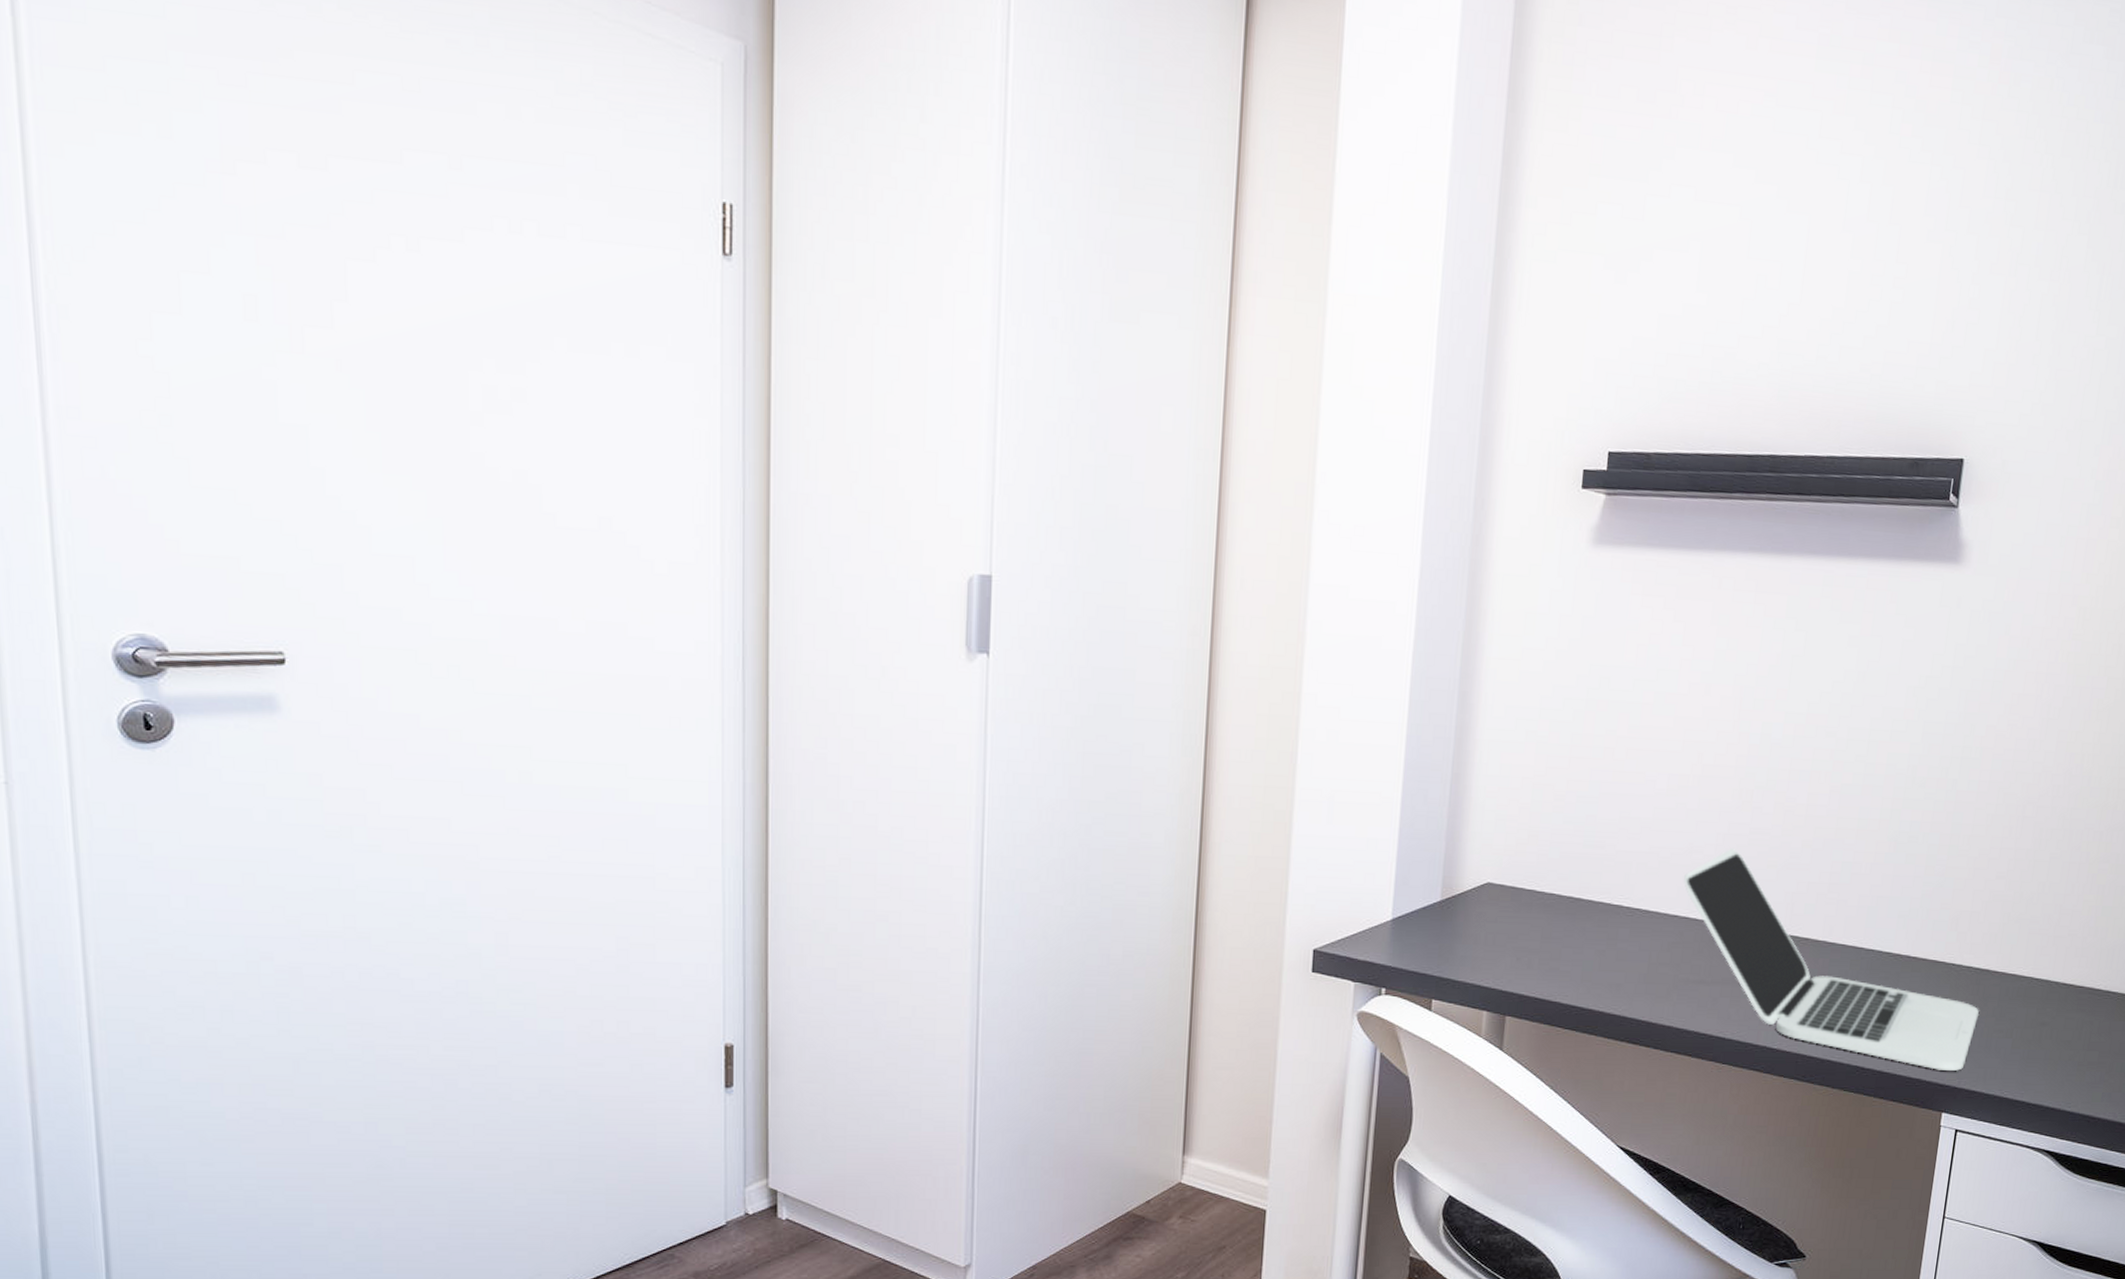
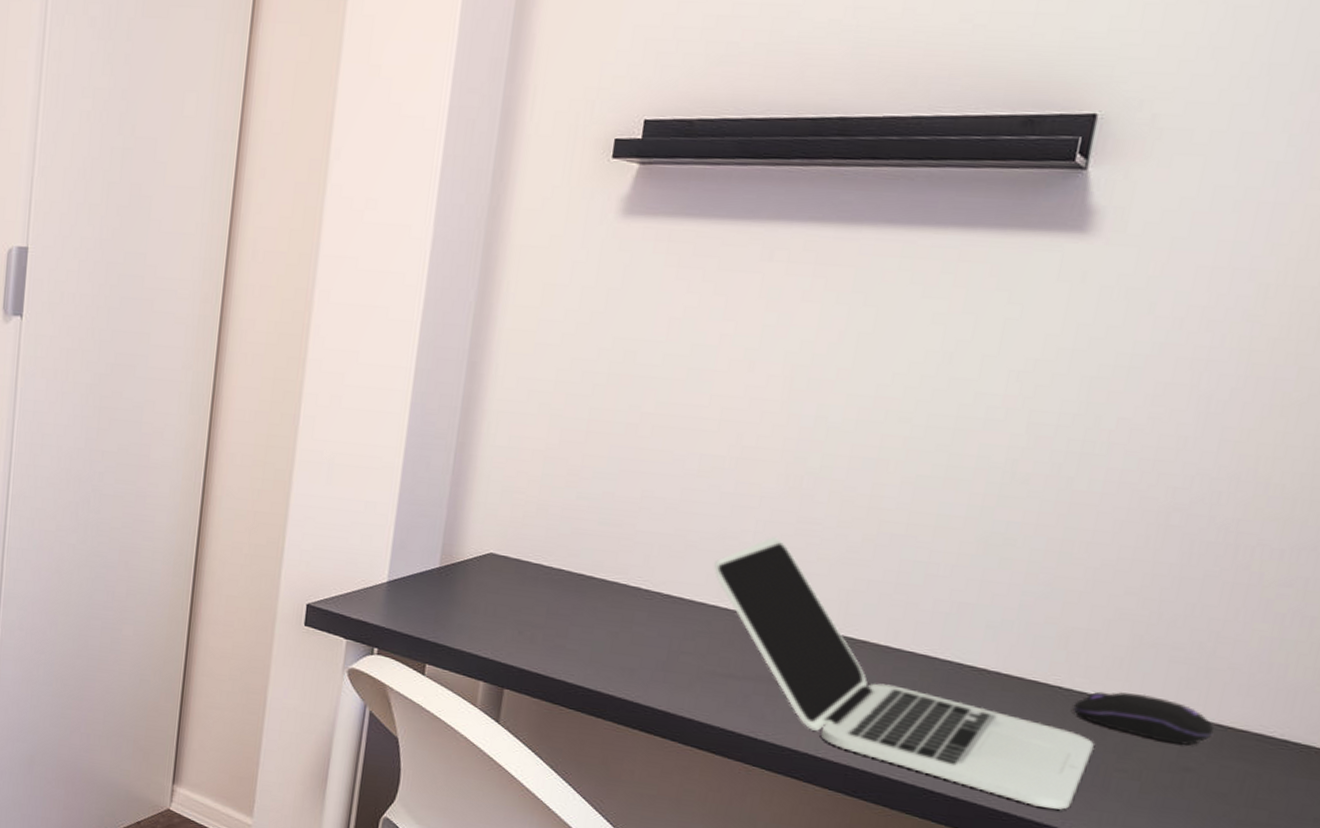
computer mouse: none [1963,963,2061,1003] -> present [1072,691,1214,745]

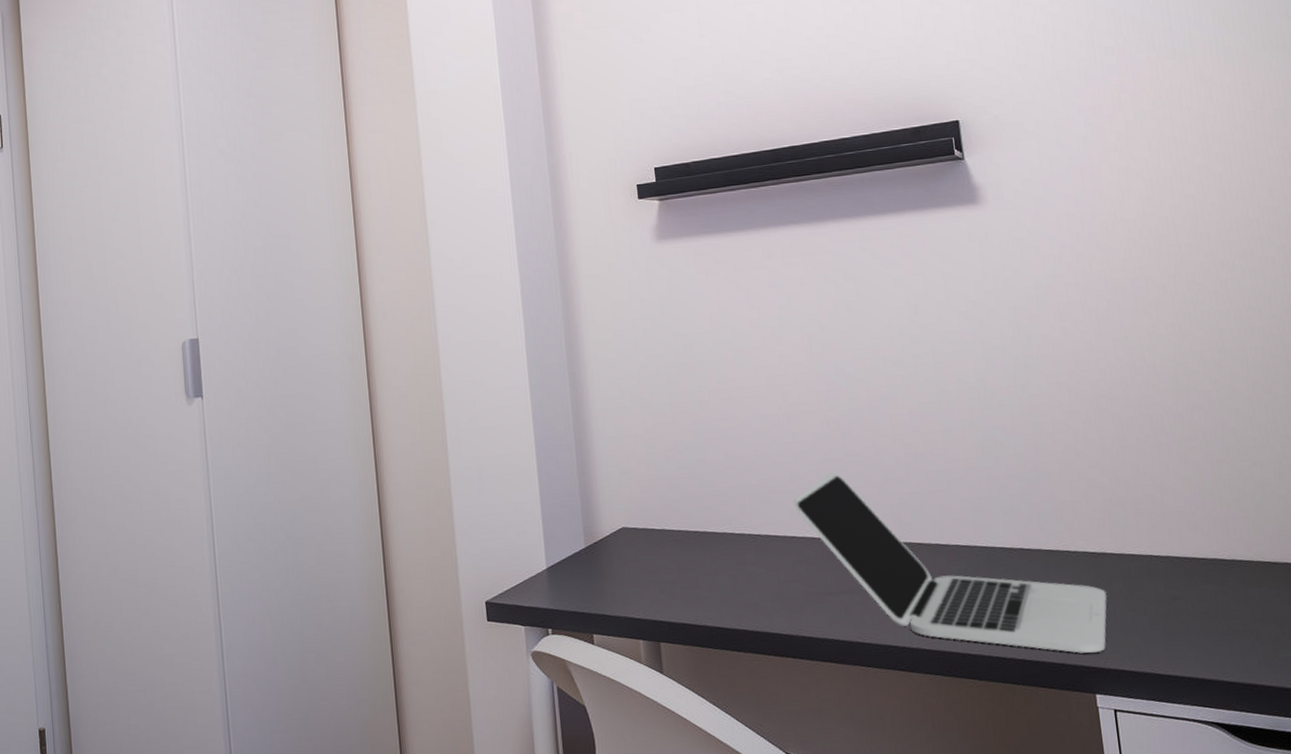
computer mouse: present [1072,691,1214,745] -> none [1082,544,1184,580]

